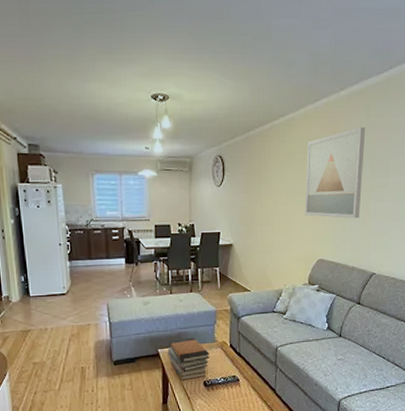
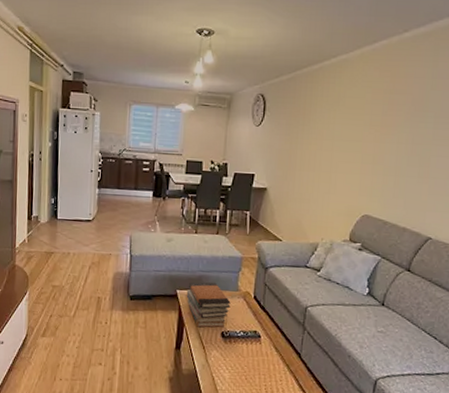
wall art: present [304,126,366,219] -> none [351,72,432,174]

